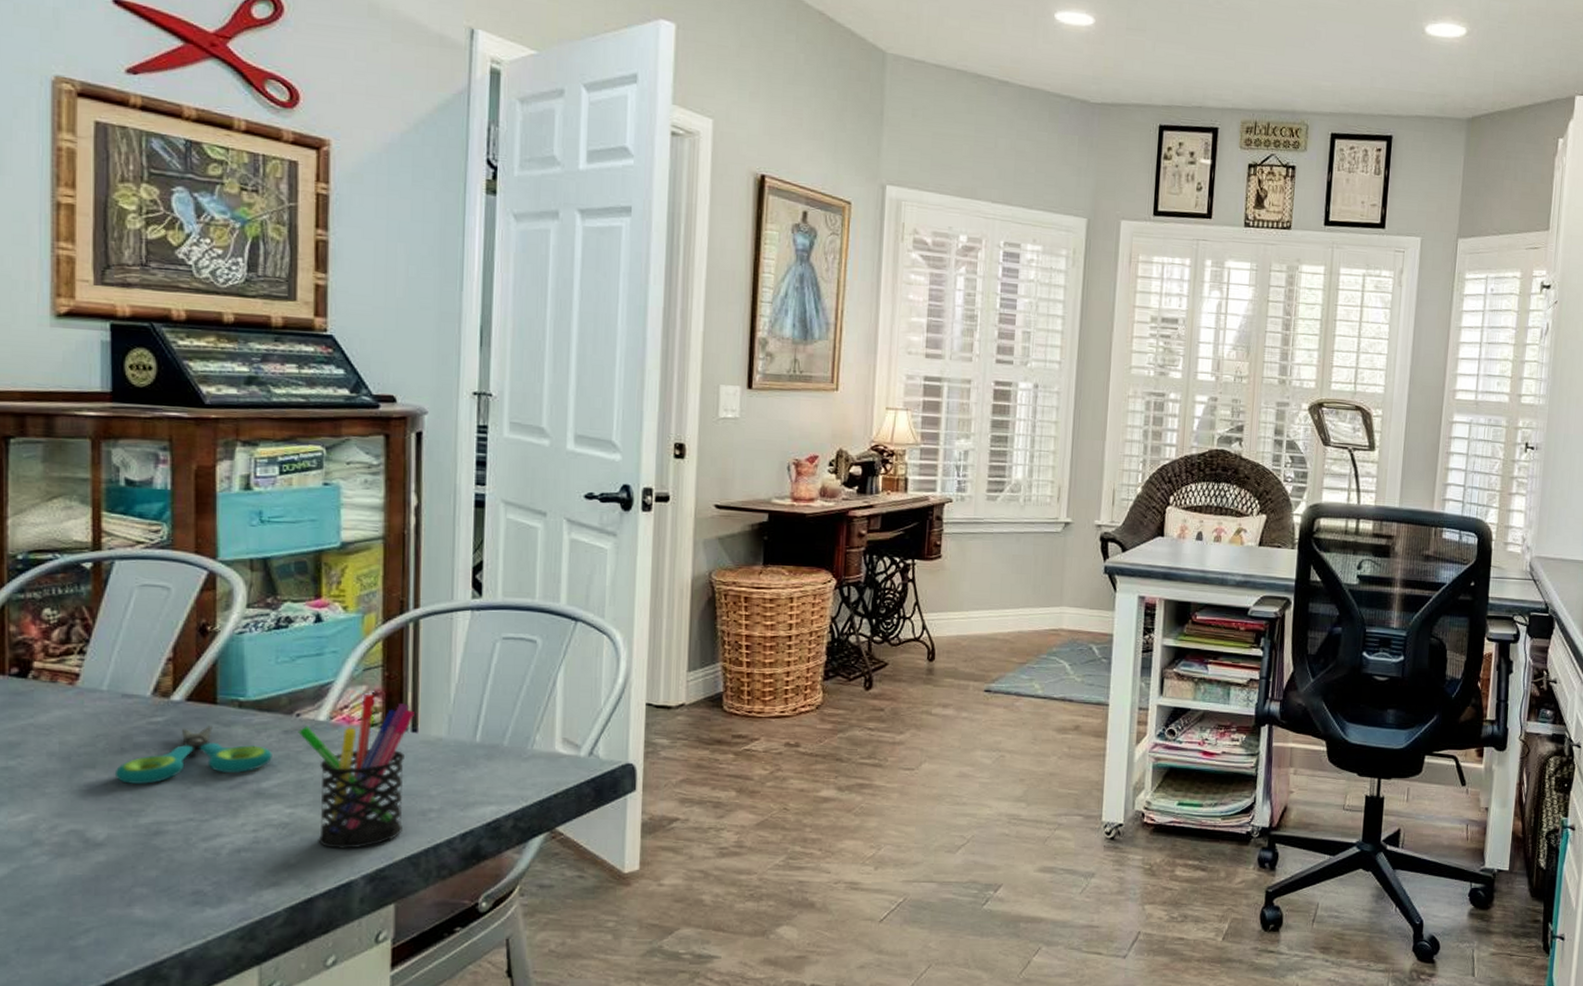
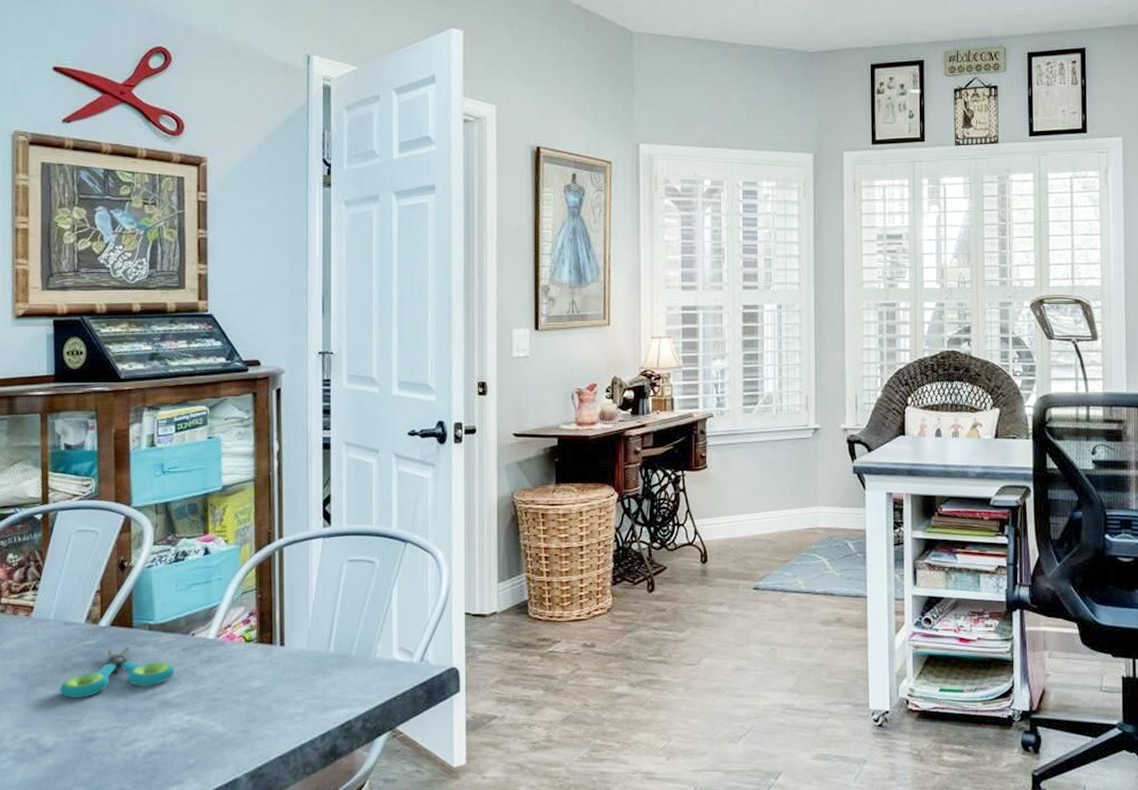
pen holder: present [298,693,416,849] -> none [193,614,283,750]

